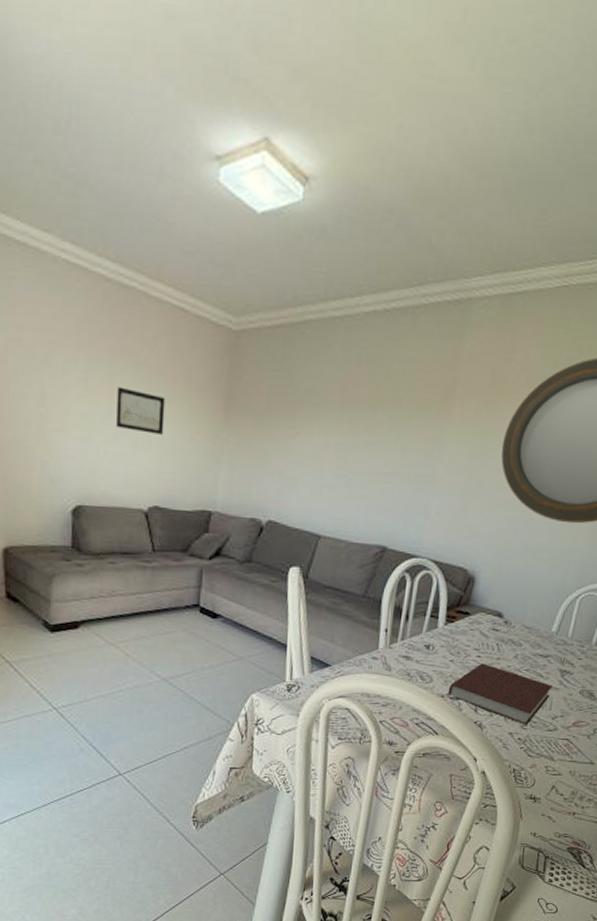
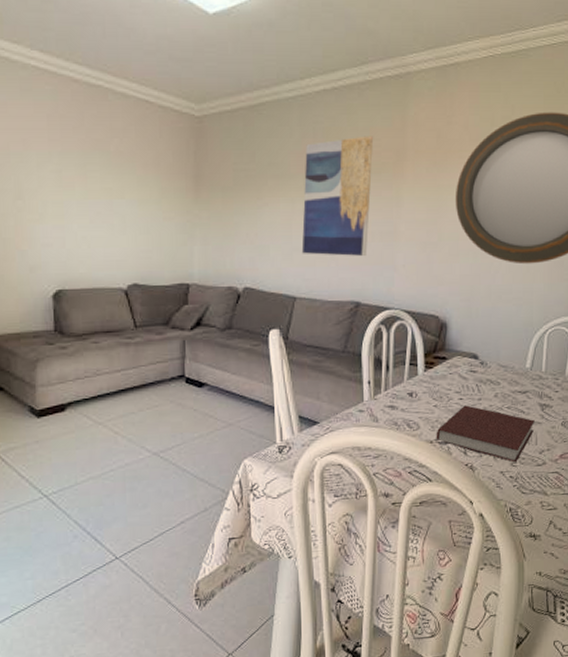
wall art: present [115,386,165,436] -> none [90,175,138,217]
wall art: none [331,367,423,500] -> present [301,136,374,257]

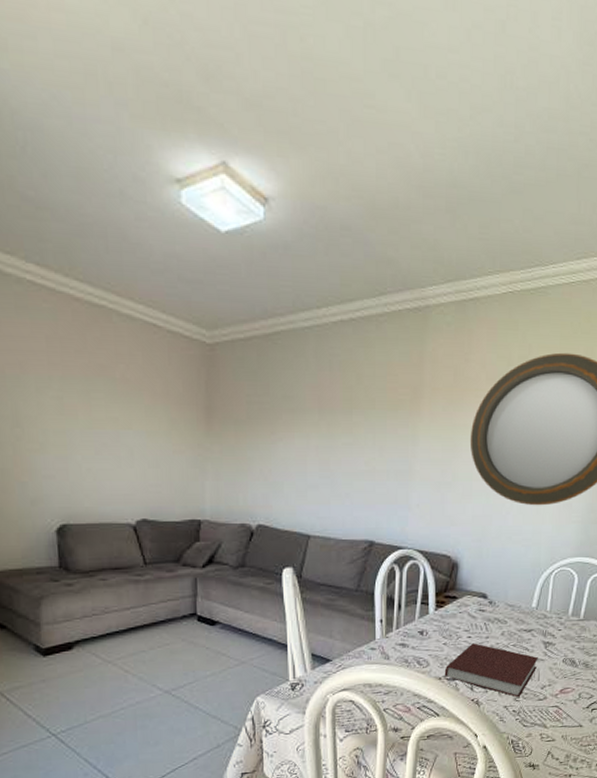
wall art: present [301,136,374,257] -> none [316,370,391,496]

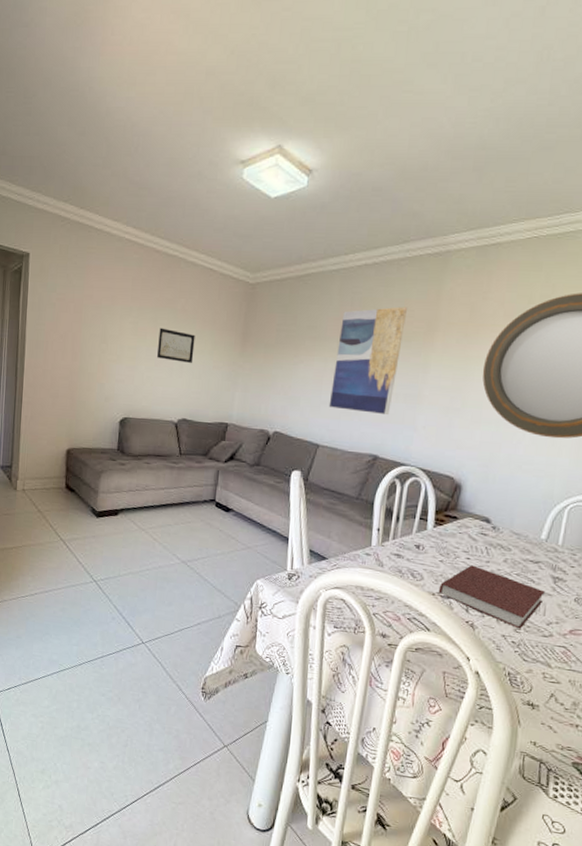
wall art: none [94,403,146,449] -> present [156,328,195,364]
wall art: none [316,370,391,496] -> present [329,306,408,416]

